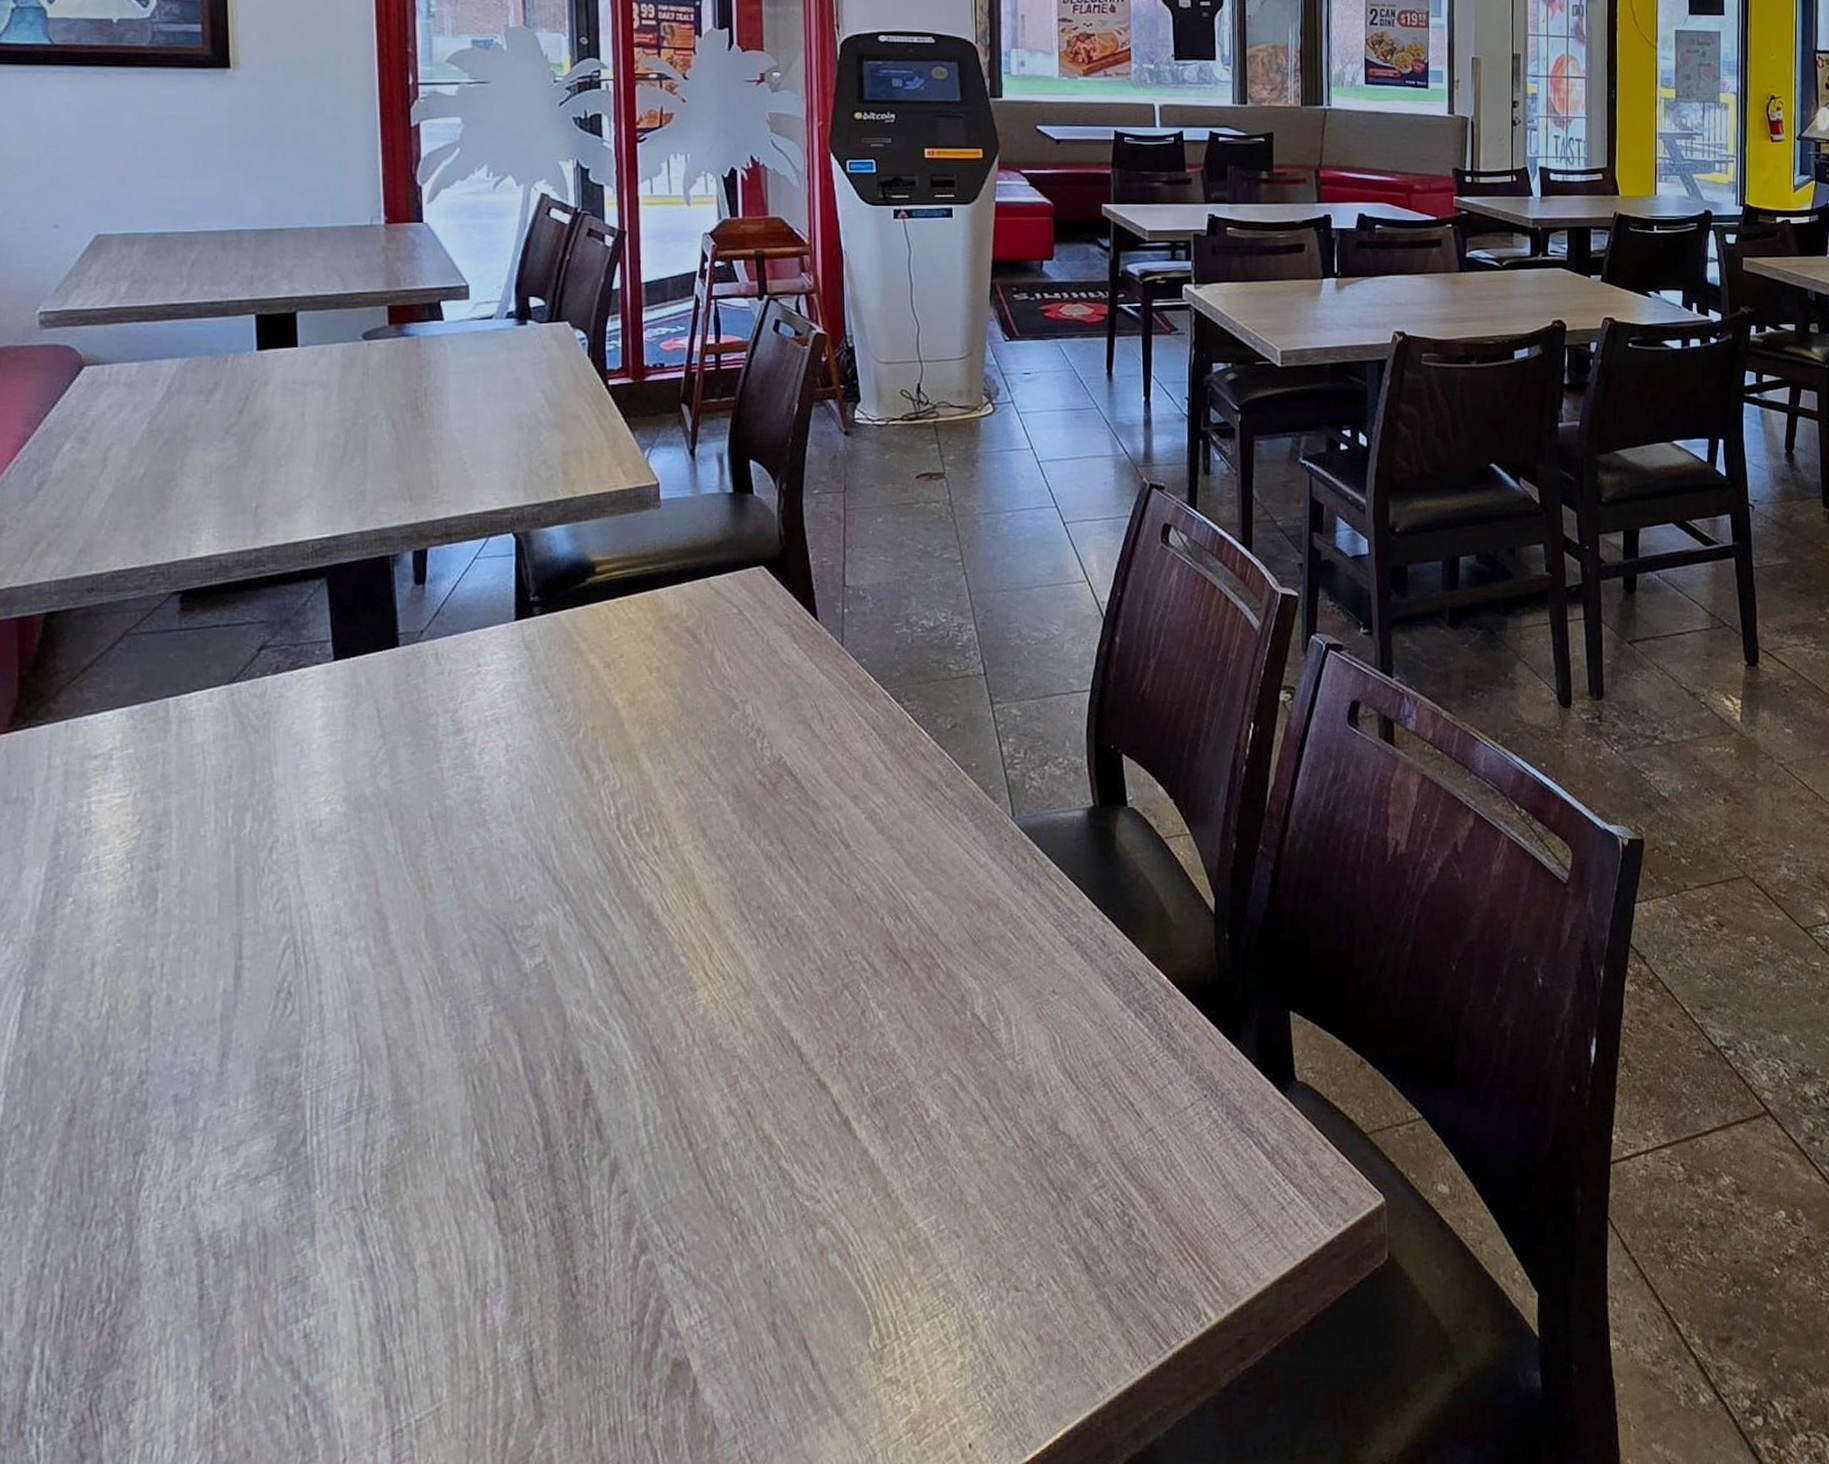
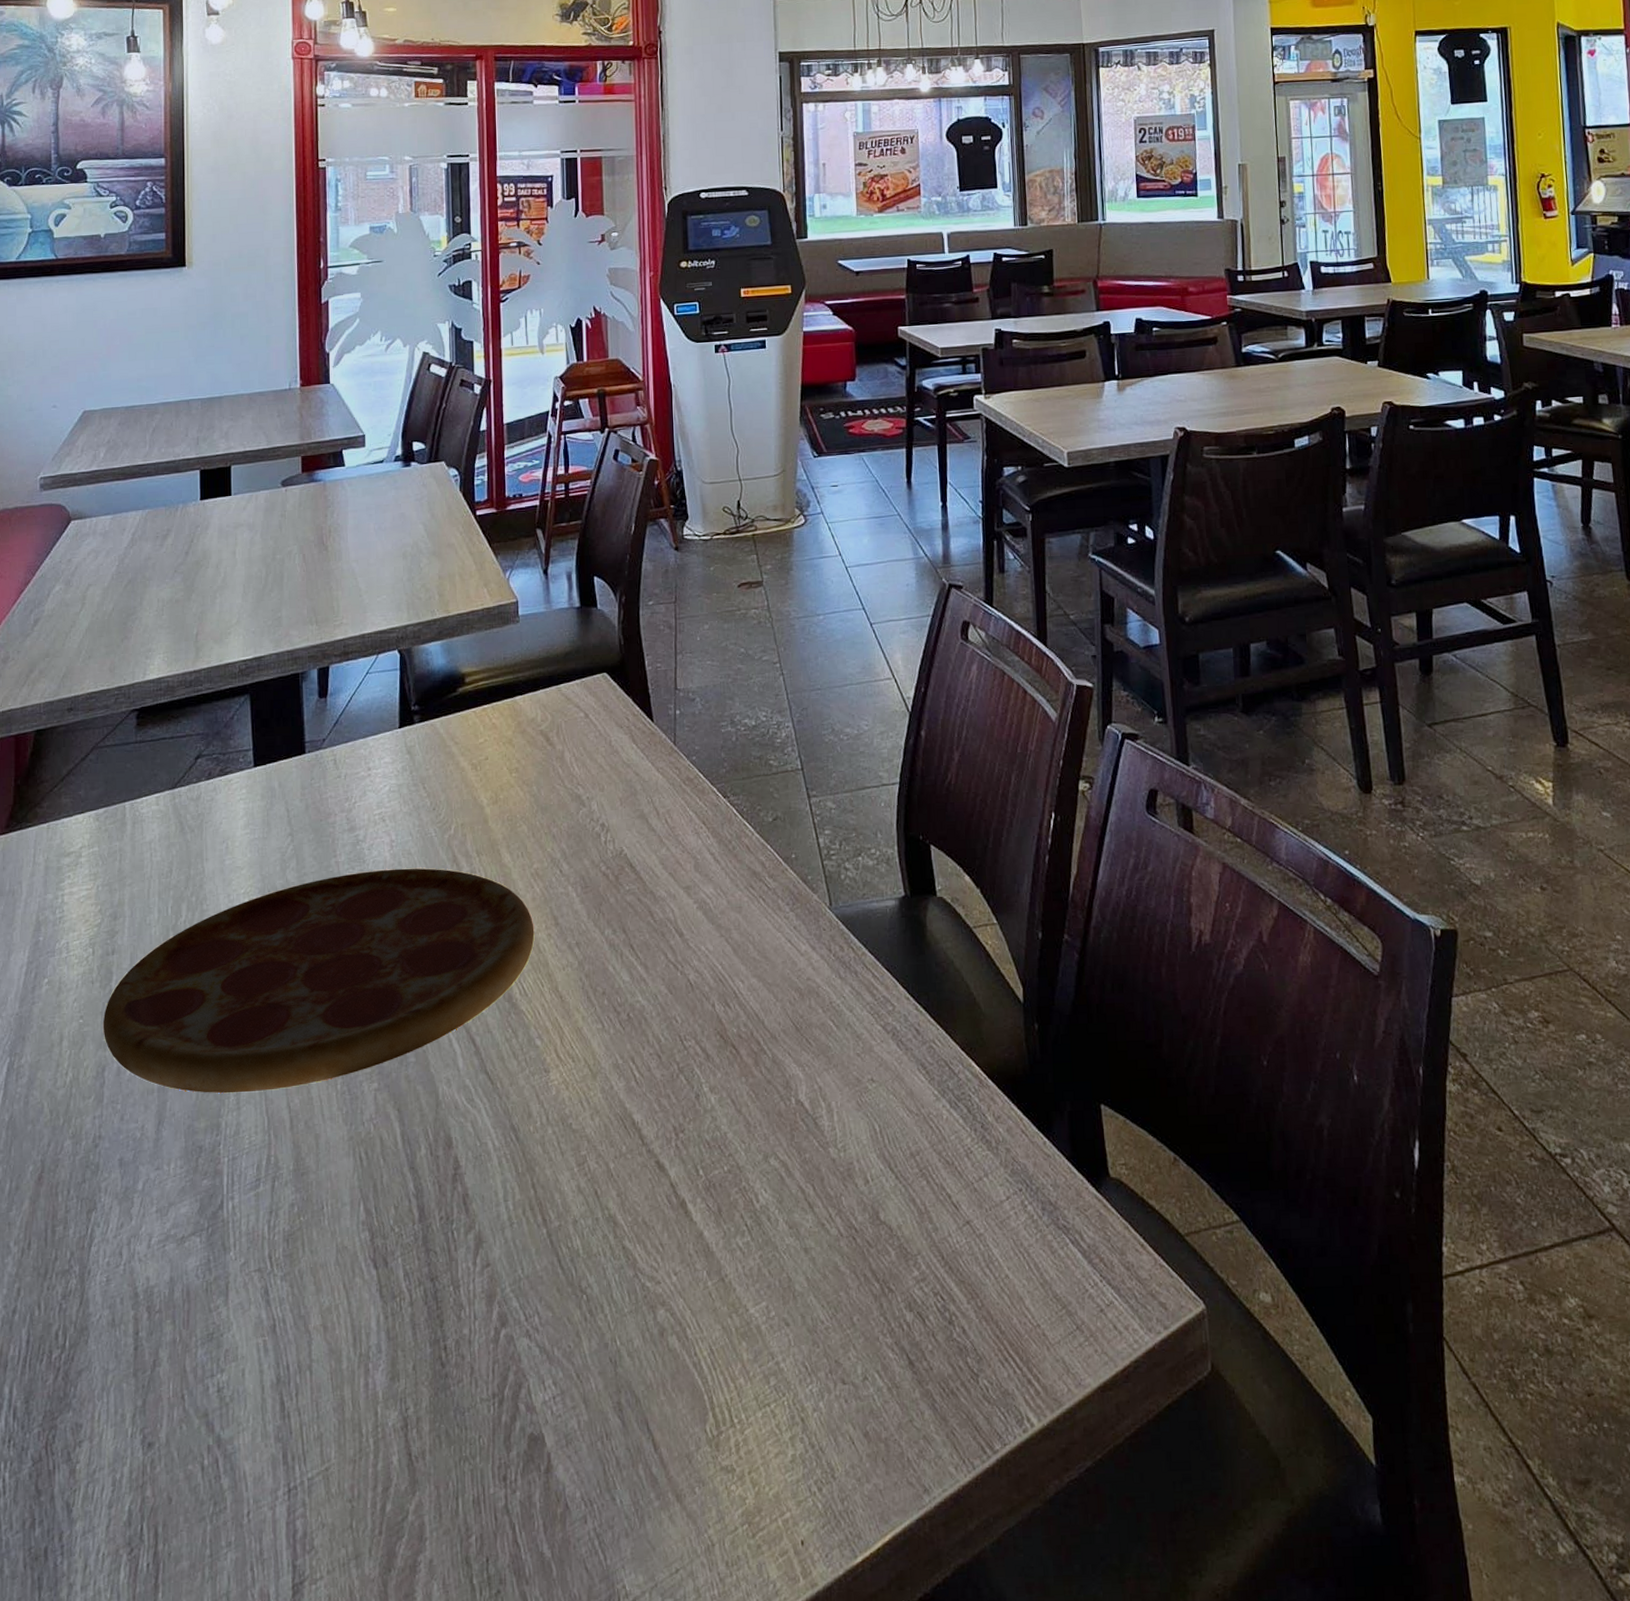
pizza: none [146,774,679,1021] -> present [102,868,535,1094]

